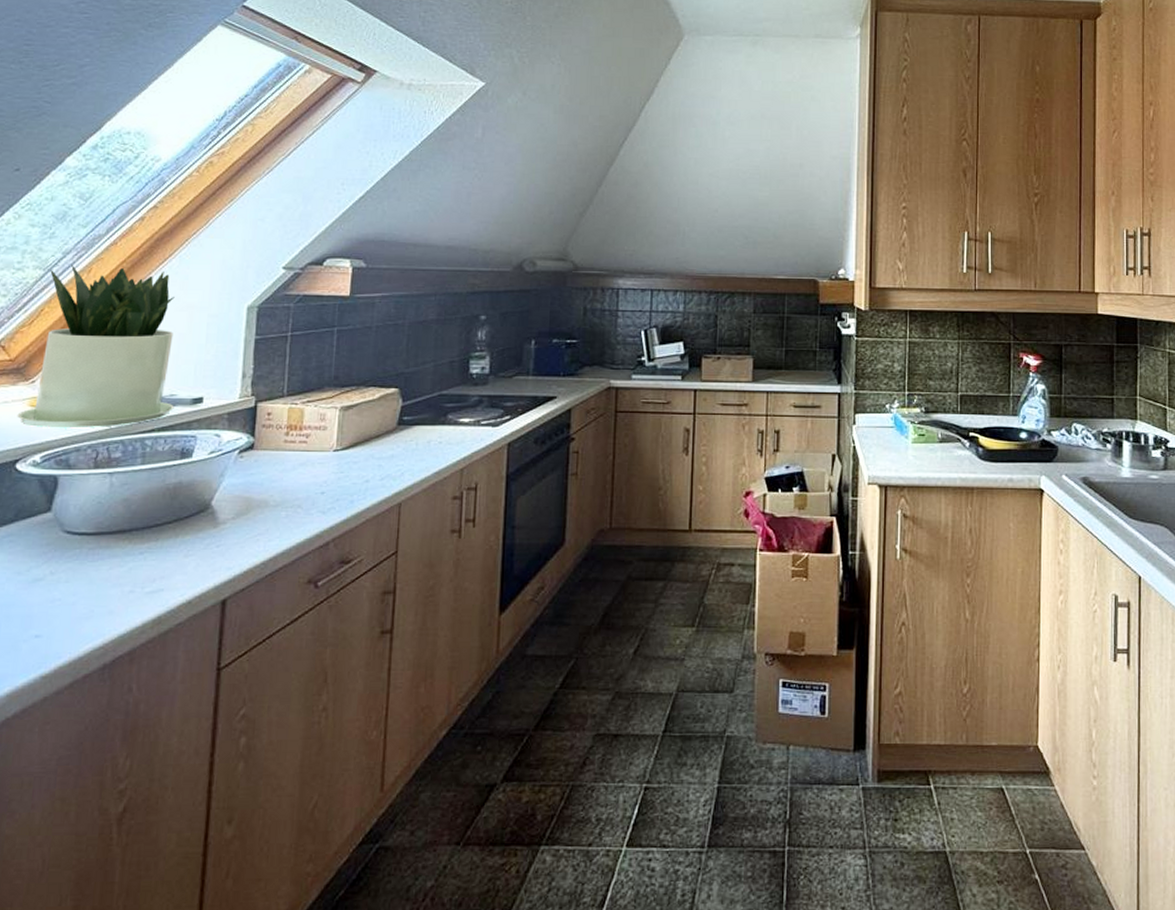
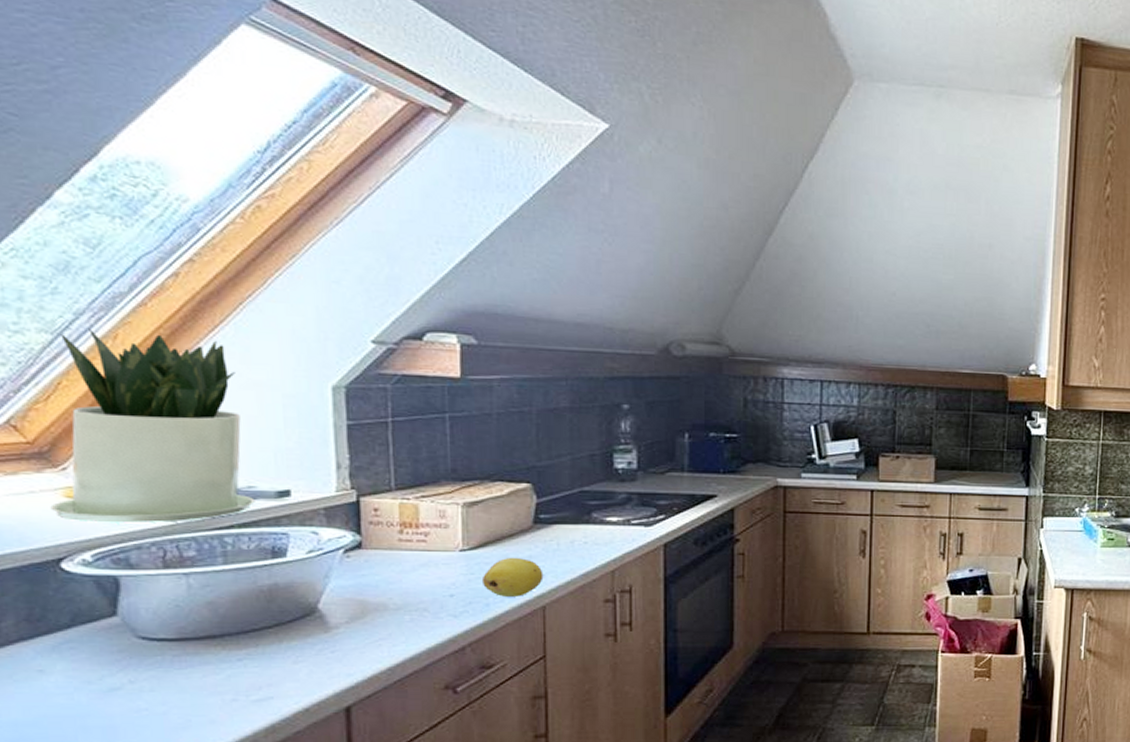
fruit: none [349,456,402,494] -> present [481,557,544,597]

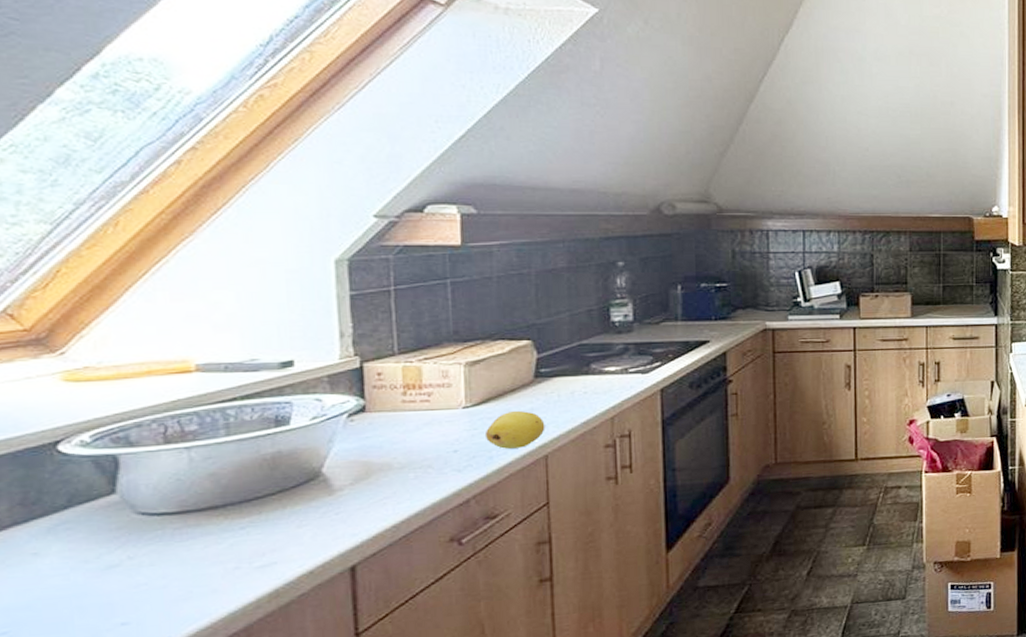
planter: present [50,329,255,524] -> none [47,218,258,404]

